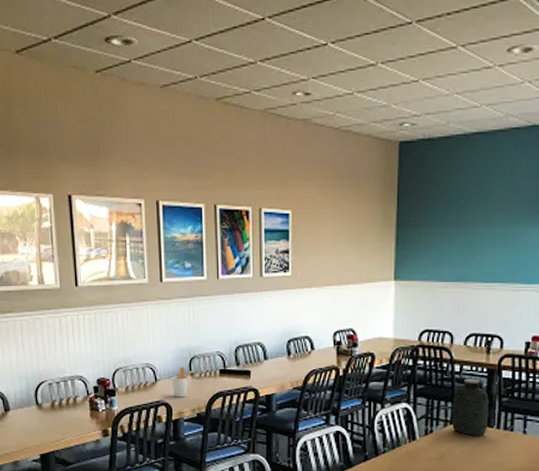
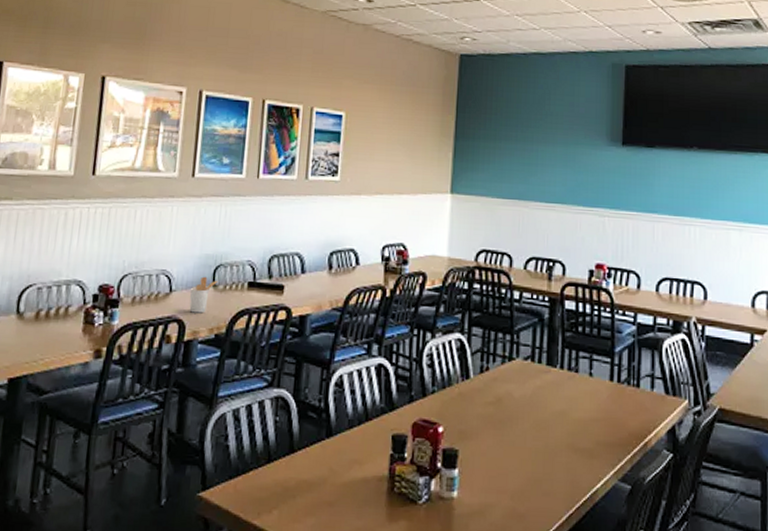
water jug: present [451,379,490,437] -> none [510,308,552,378]

